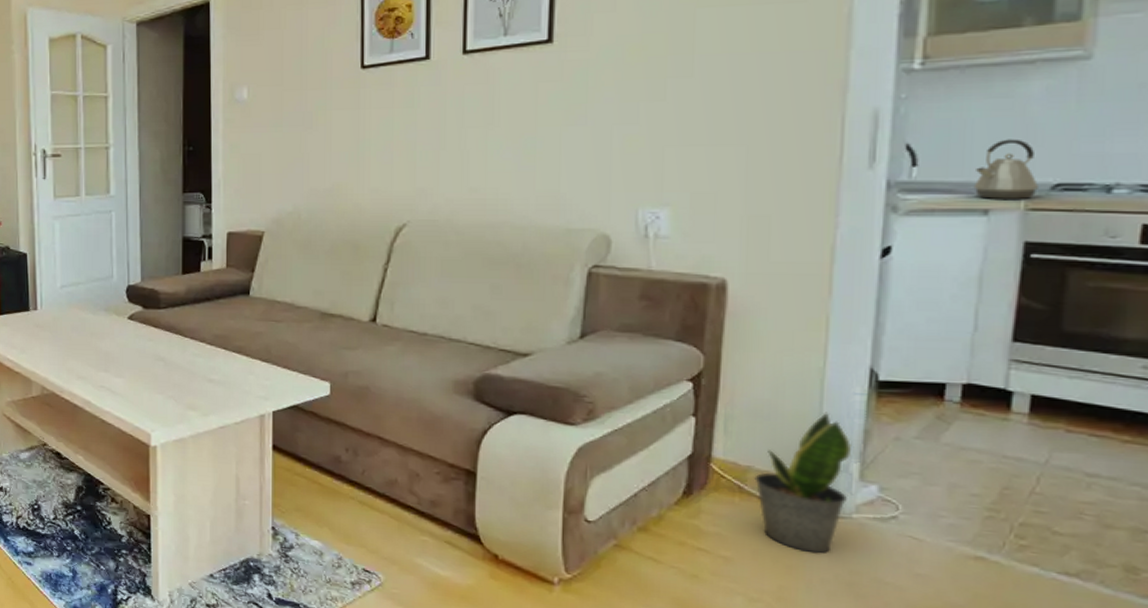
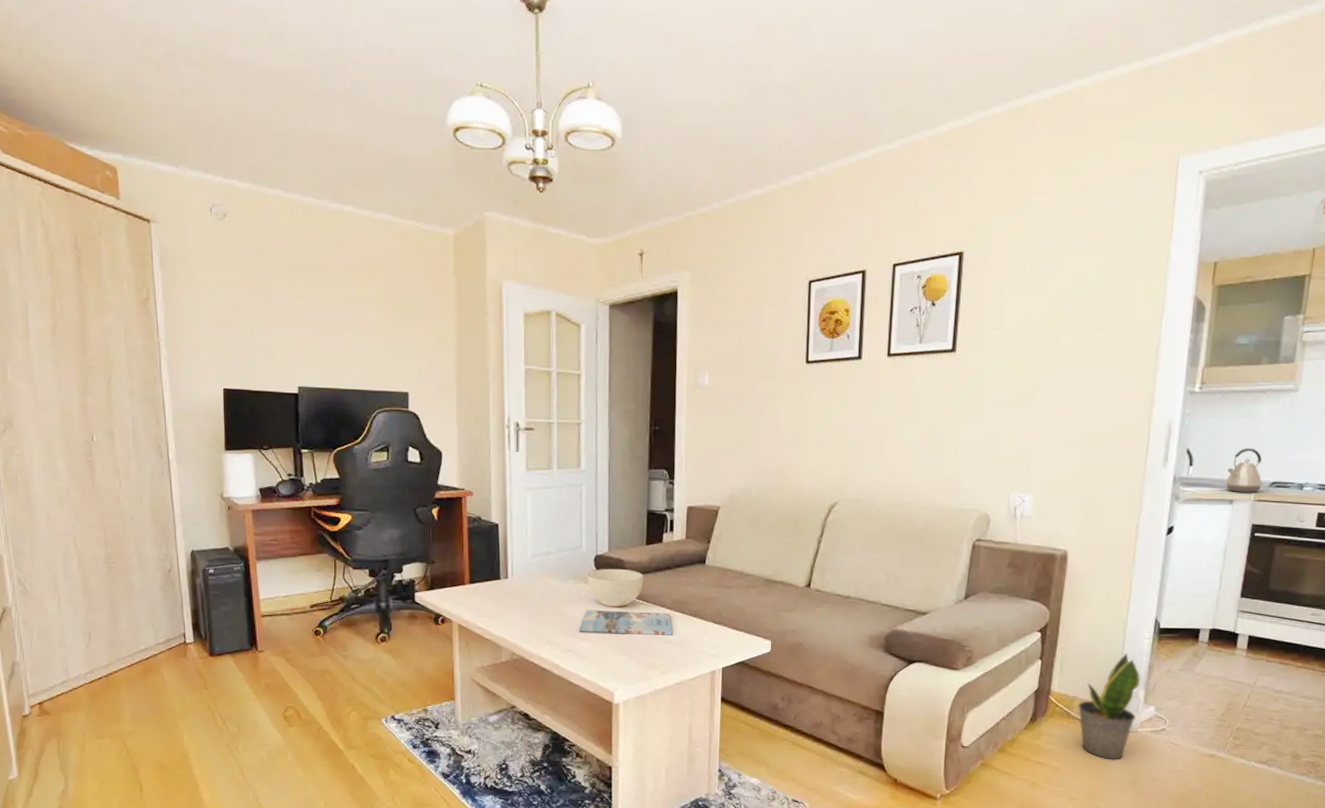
magazine: none [112,344,214,374] -> present [579,610,673,635]
bowl: none [119,299,182,342] -> present [587,568,645,607]

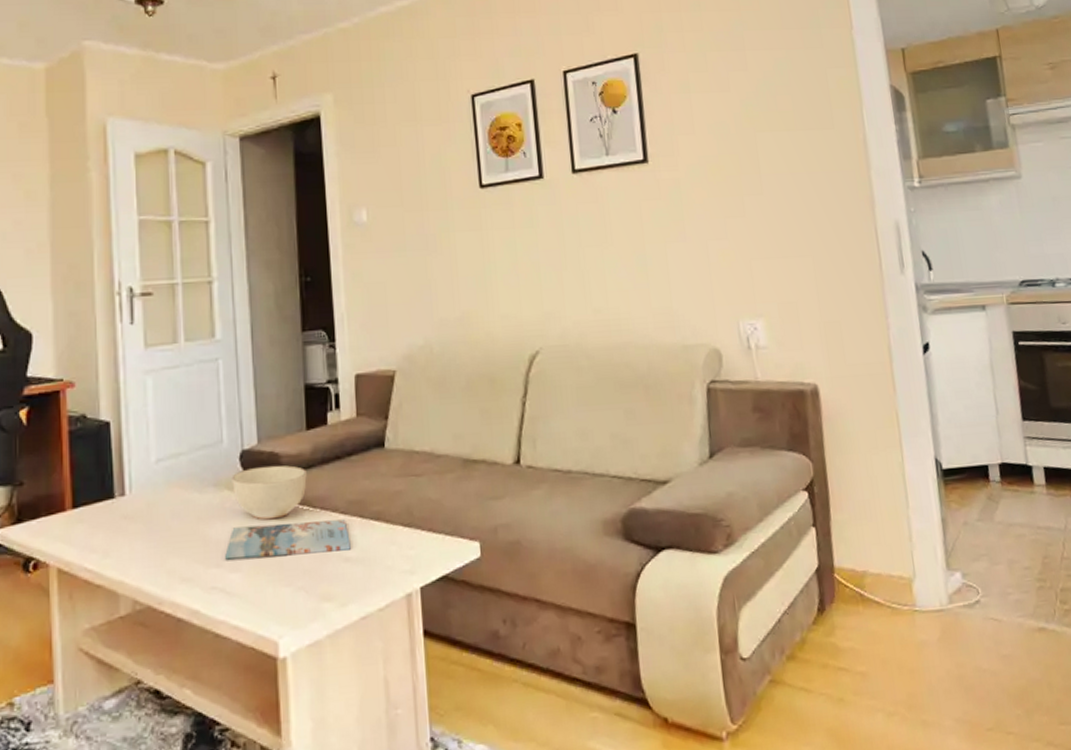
potted plant: present [1078,652,1140,759] -> none [870,505,942,652]
kettle: present [1225,448,1263,494] -> none [970,244,1012,297]

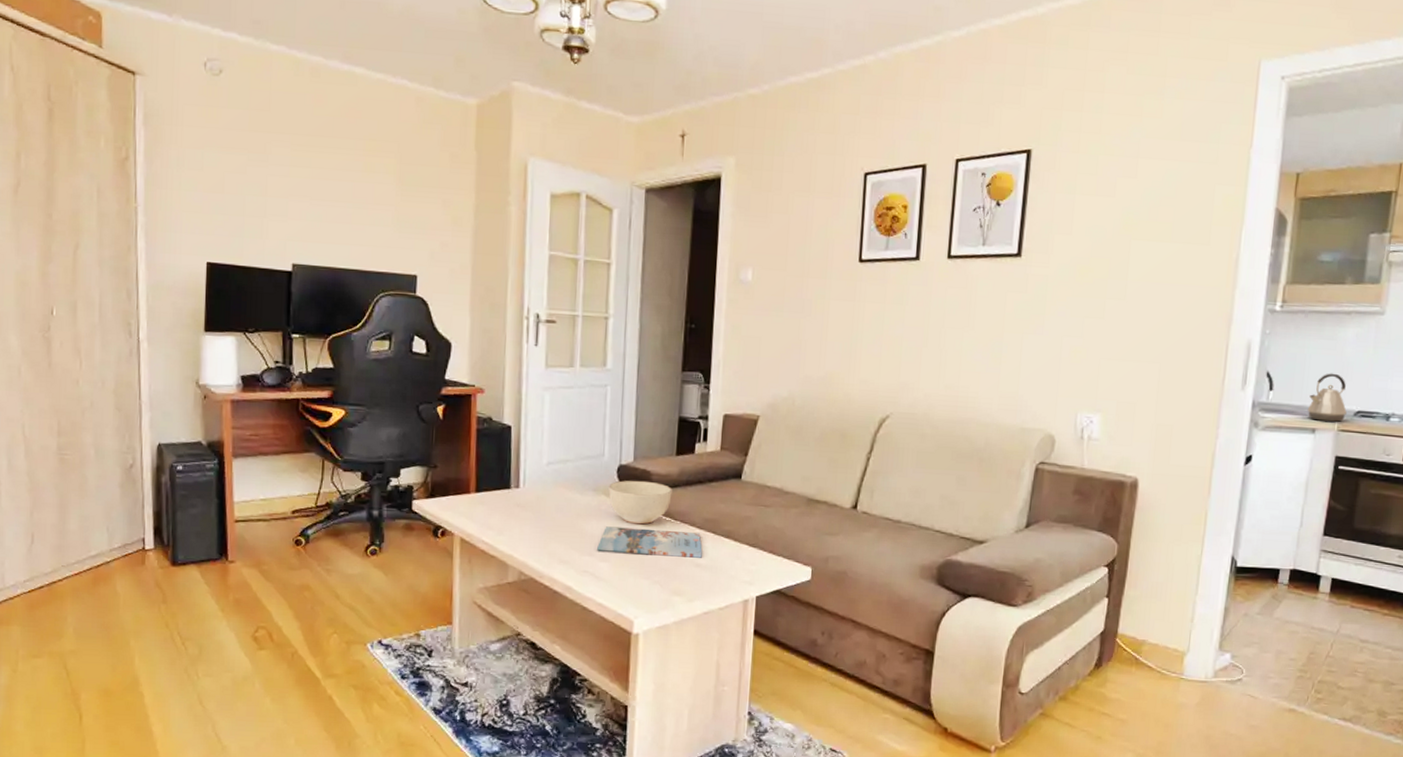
kettle: none [970,244,1012,297] -> present [1307,373,1347,423]

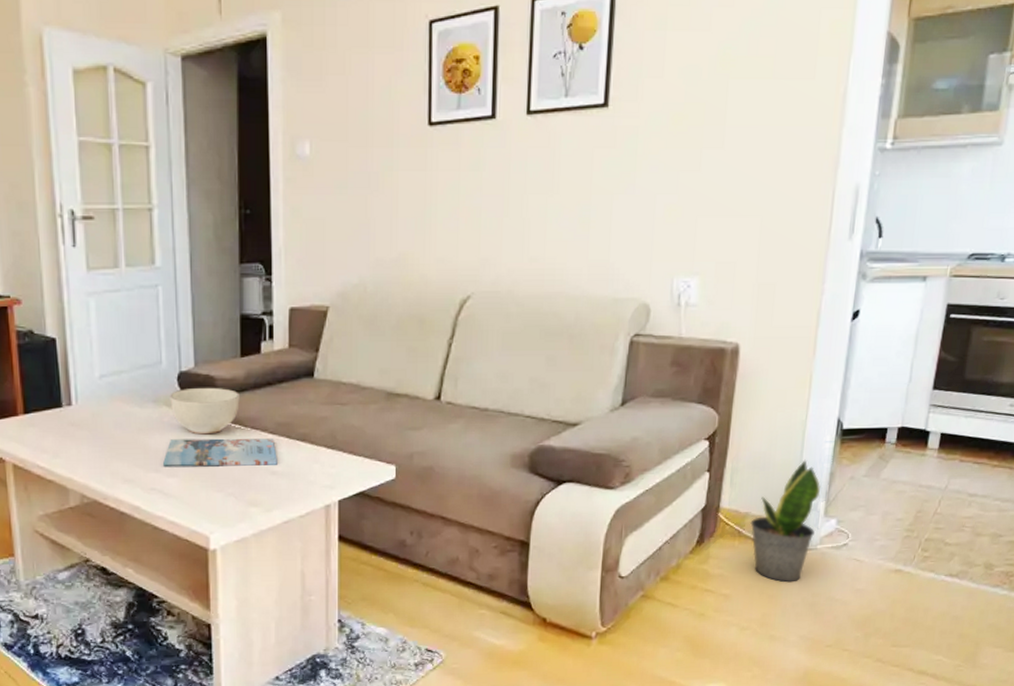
potted plant: none [1147,593,1215,712] -> present [750,459,820,582]
kettle: present [1307,373,1347,423] -> none [918,214,960,268]

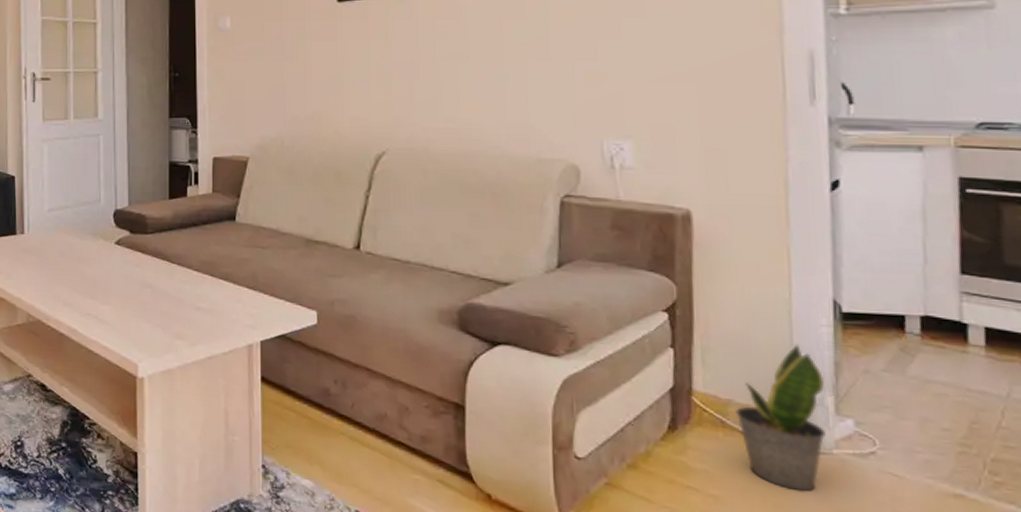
magazine: present [163,438,277,466] -> none [99,270,202,301]
bowl: present [170,387,241,435] -> none [106,224,169,268]

